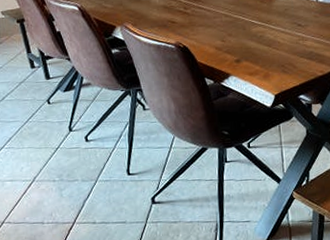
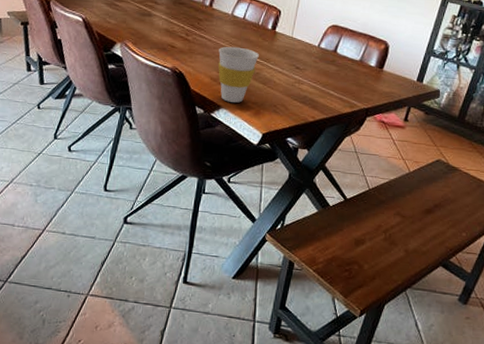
cup: none [219,13,260,69] -> present [218,46,259,103]

